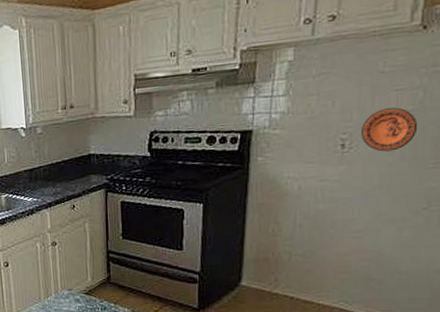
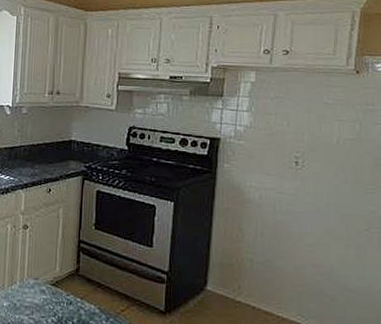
decorative plate: present [361,107,418,152] -> none [312,135,357,173]

